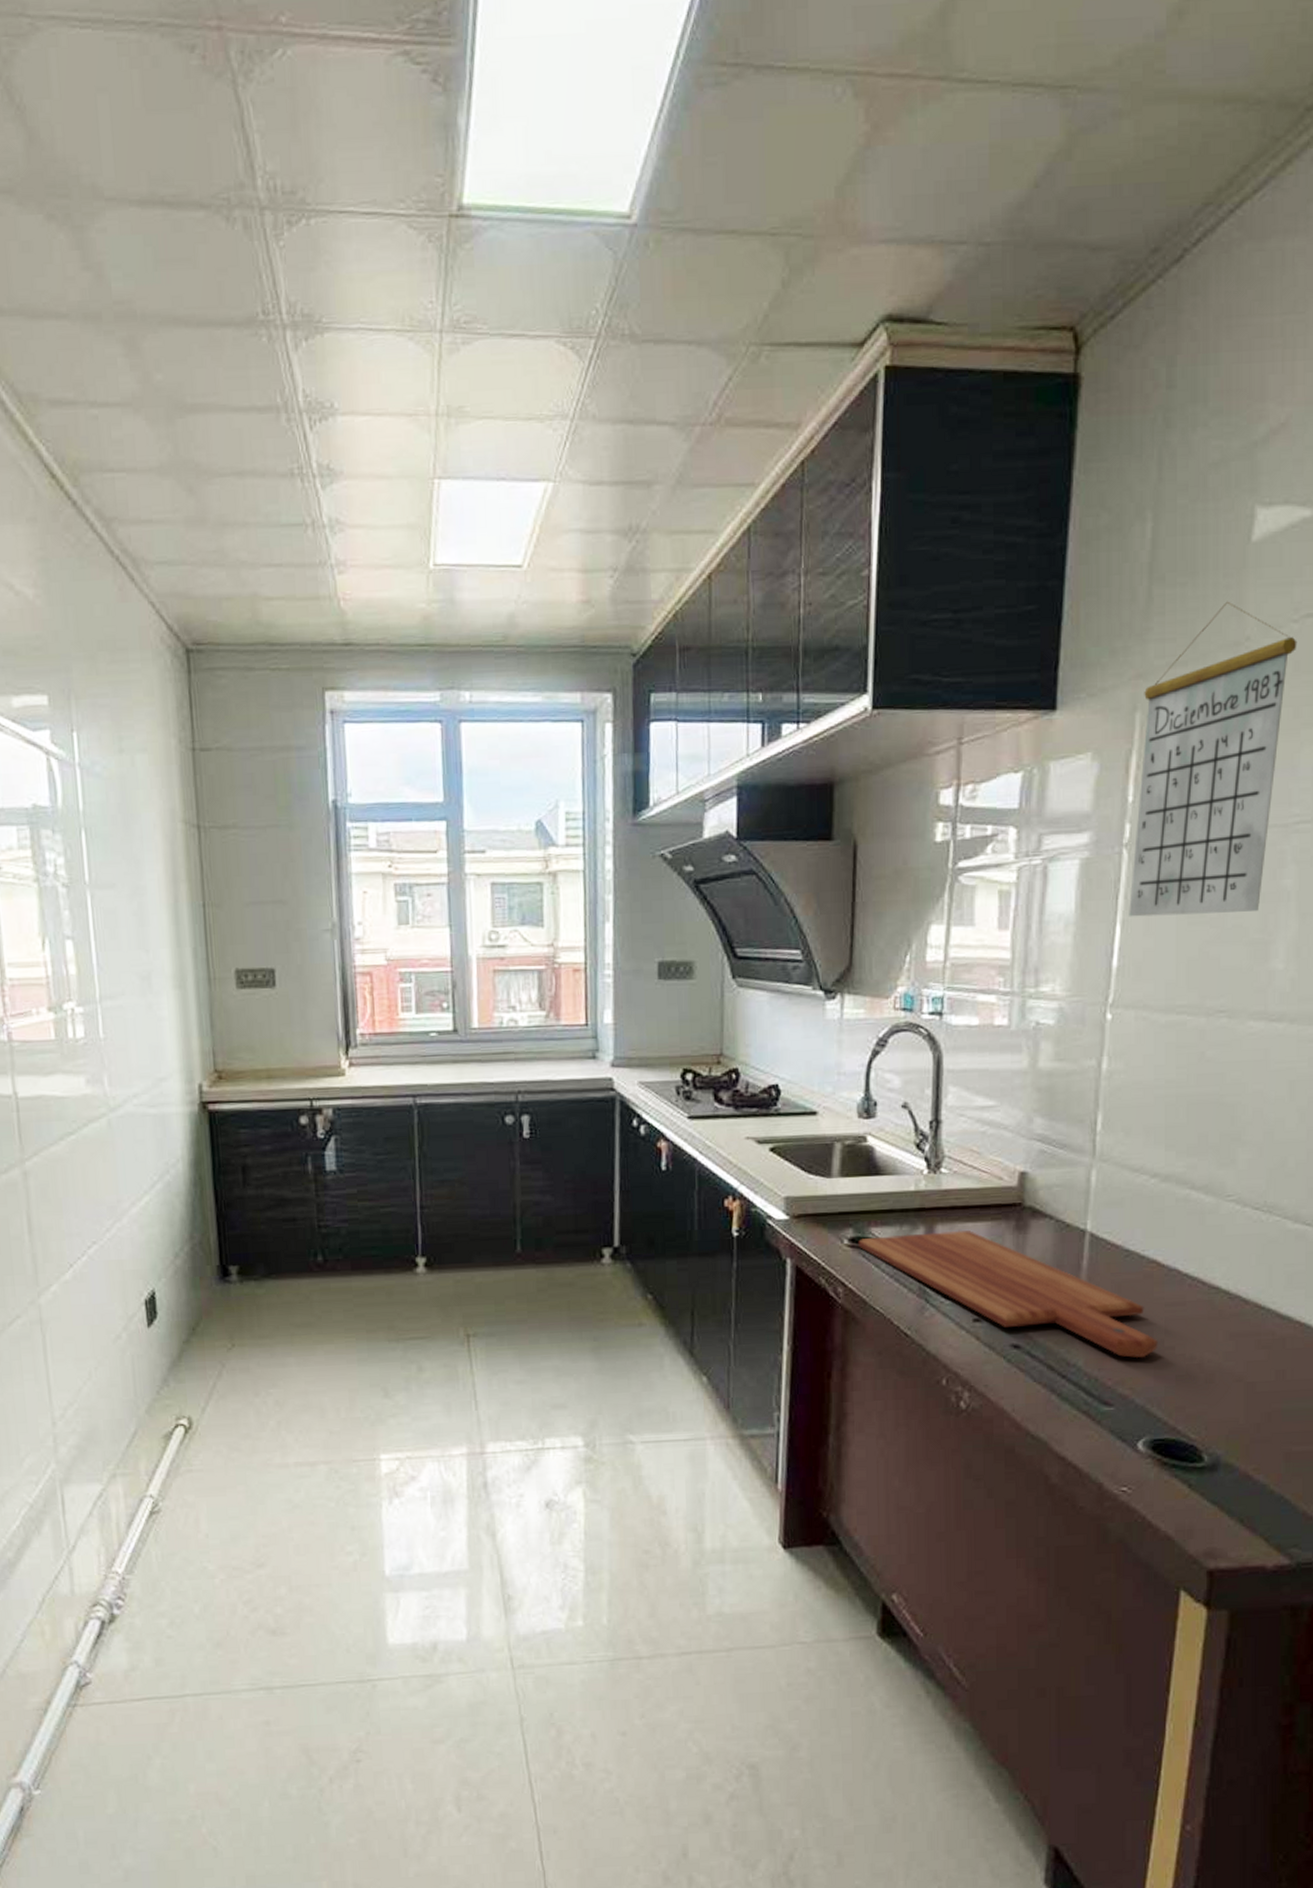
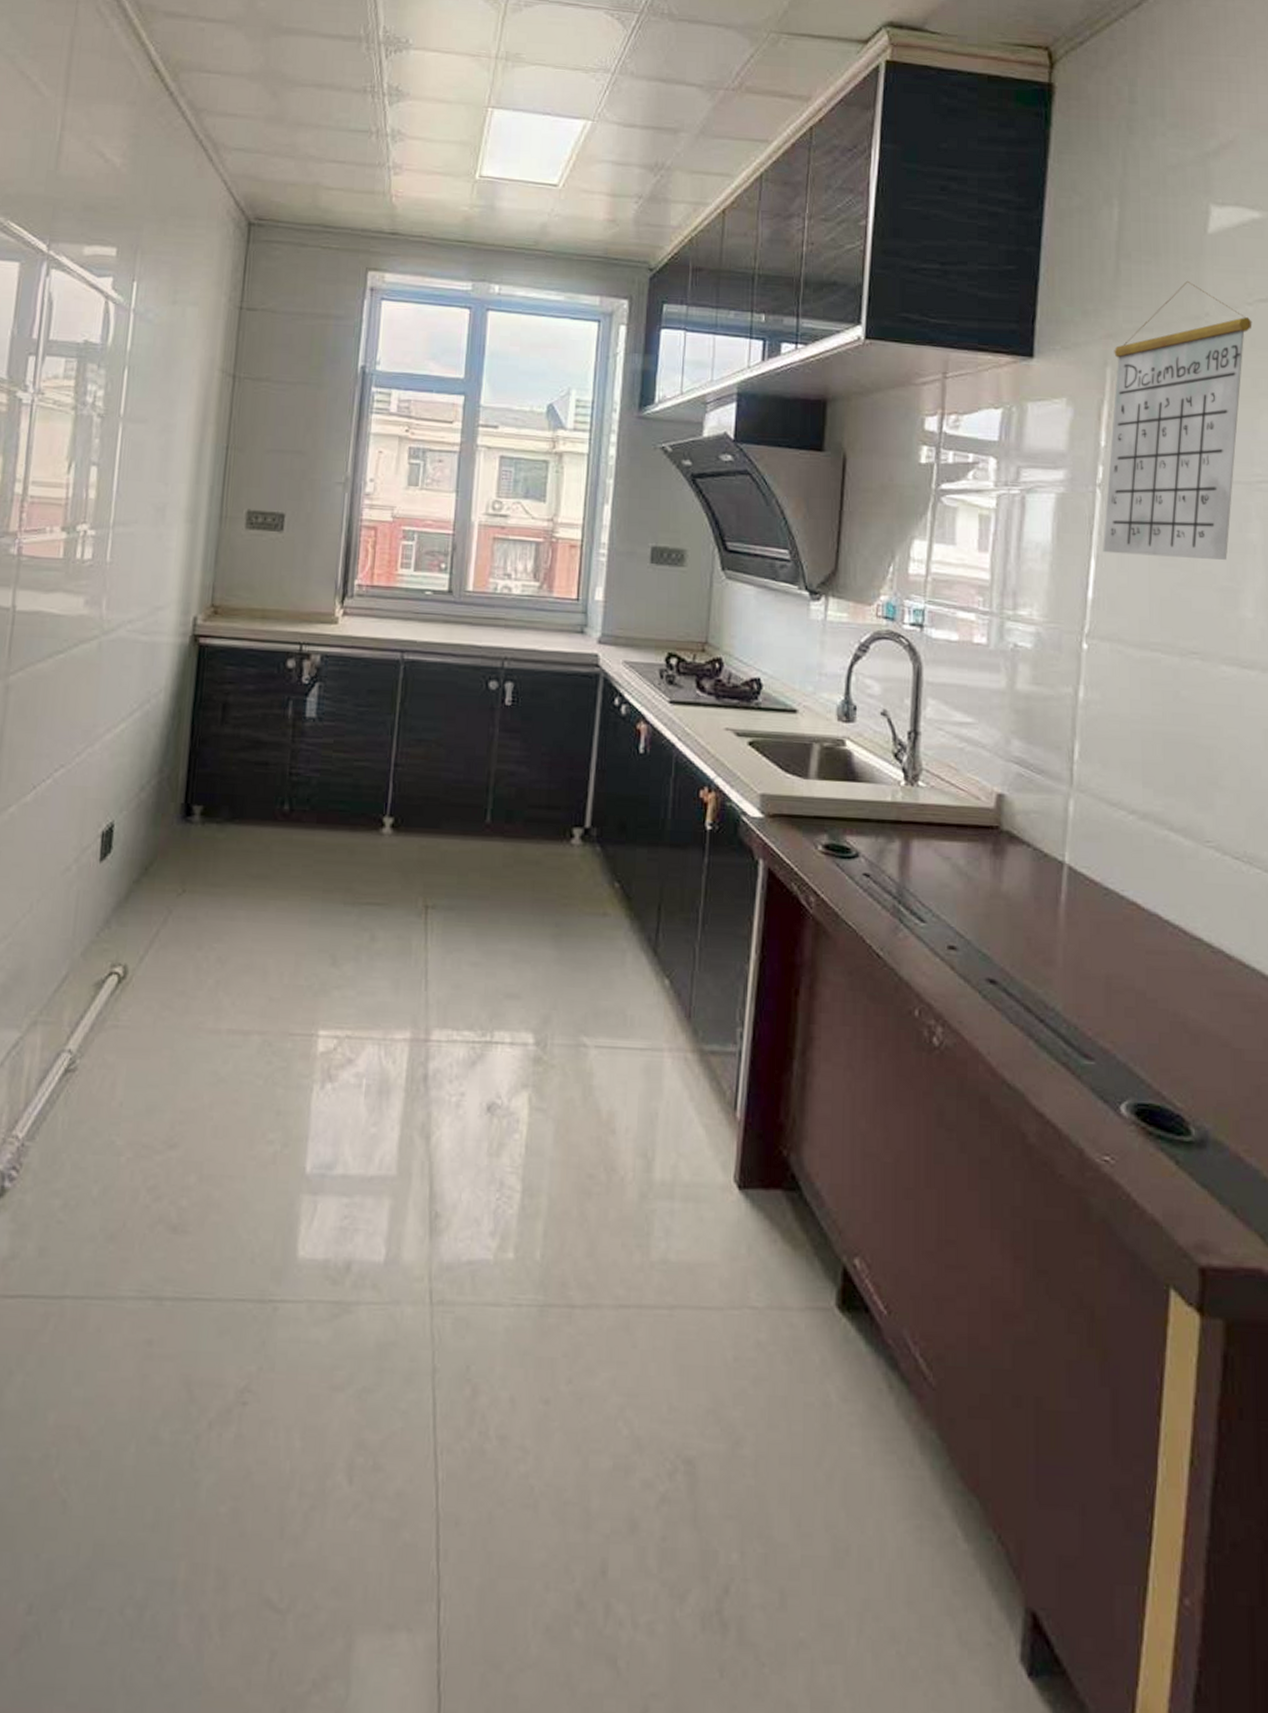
cutting board: present [858,1230,1158,1358] -> none [832,846,1140,1008]

